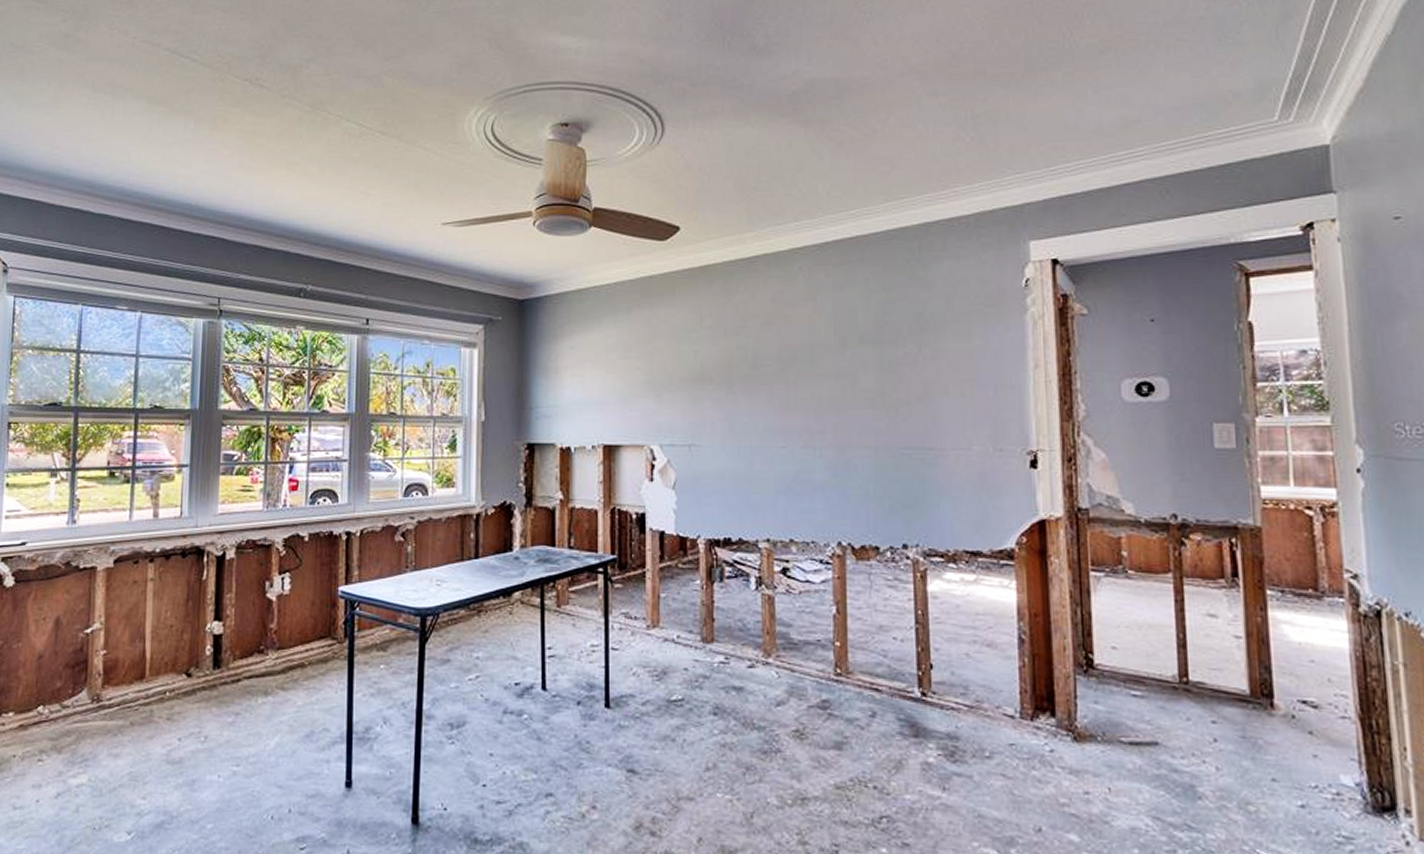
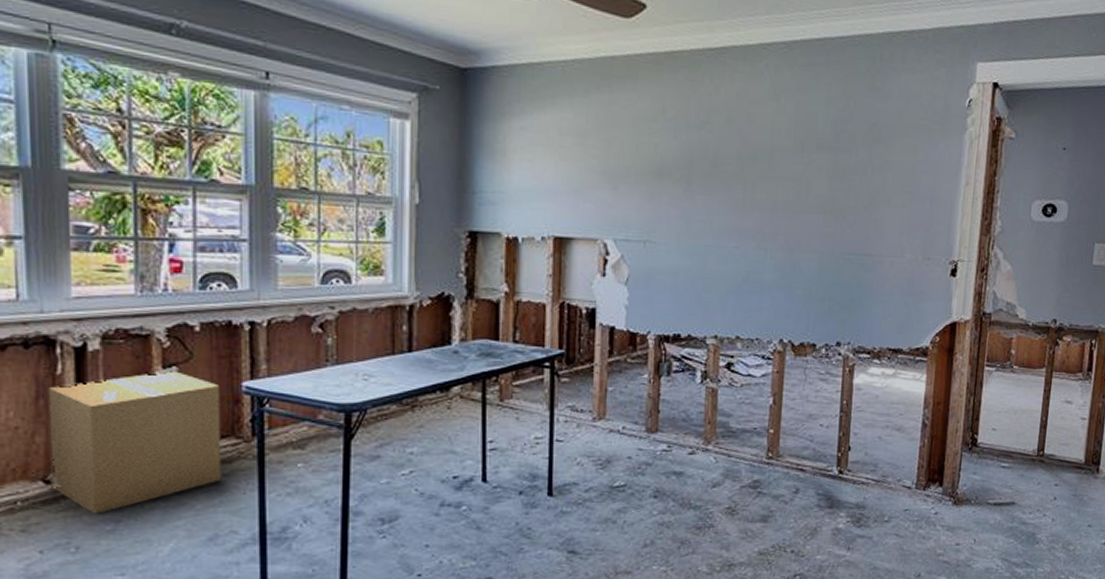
cardboard box: none [192,577,321,706] -> present [48,371,222,514]

